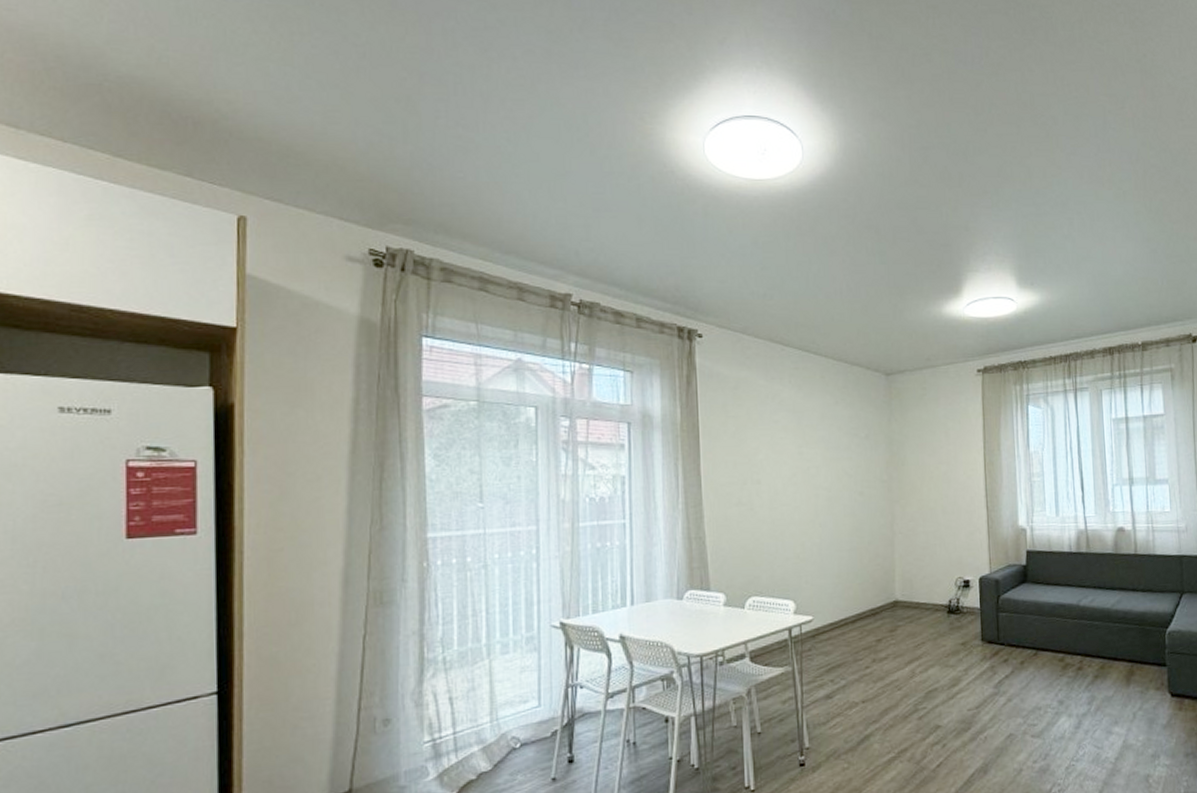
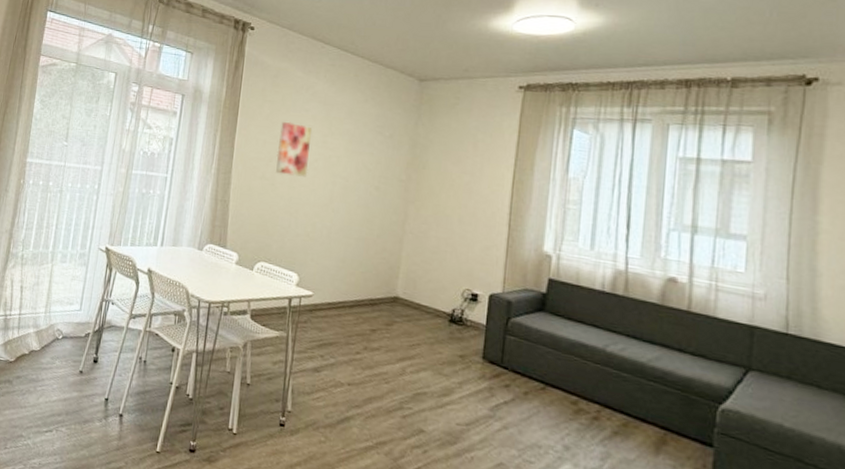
wall art: none [750,436,788,497] -> present [276,121,313,177]

